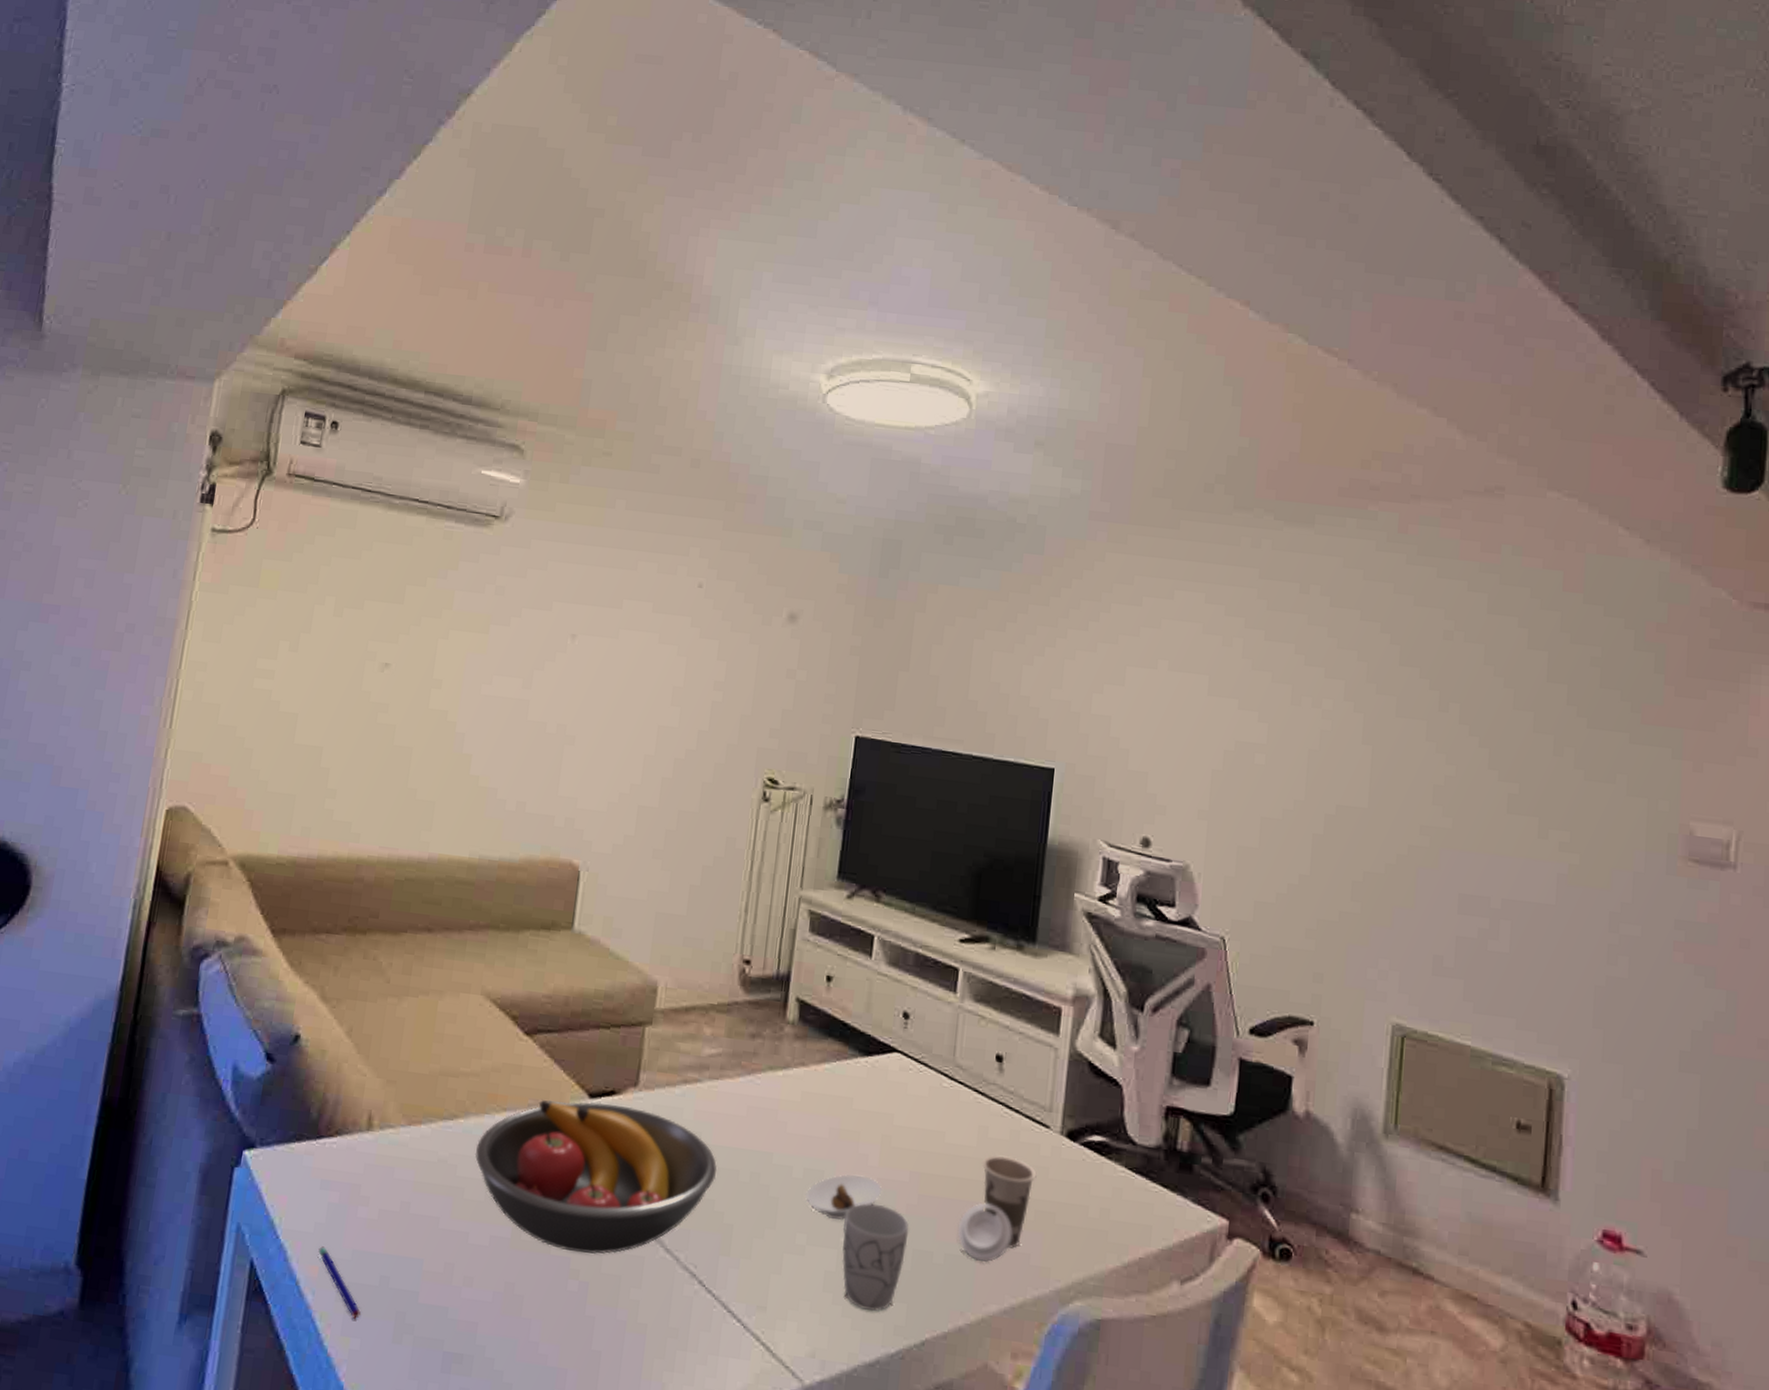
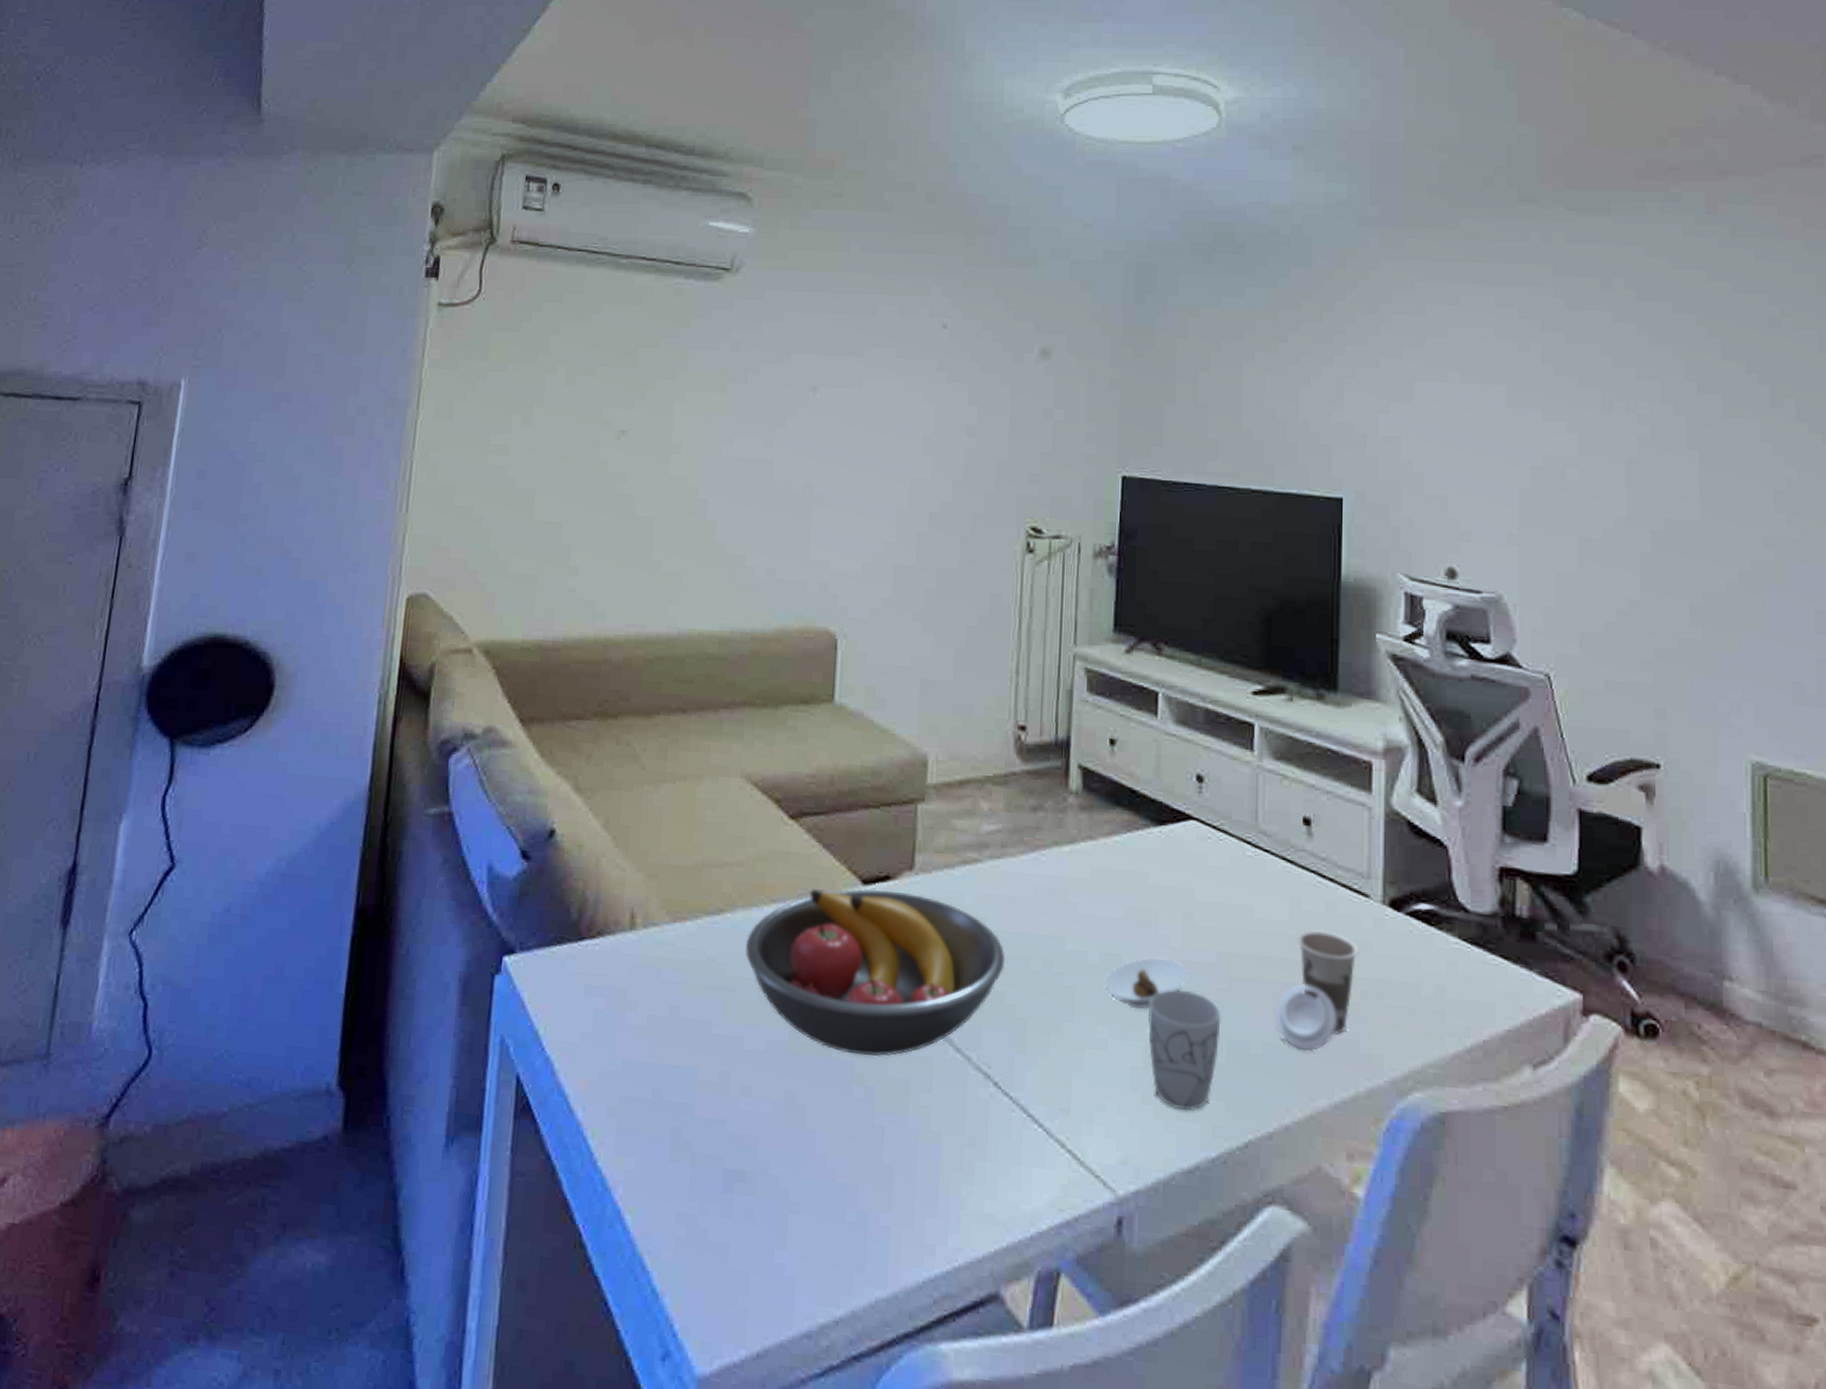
pen: present [318,1246,361,1319] -> none [586,1057,634,1136]

